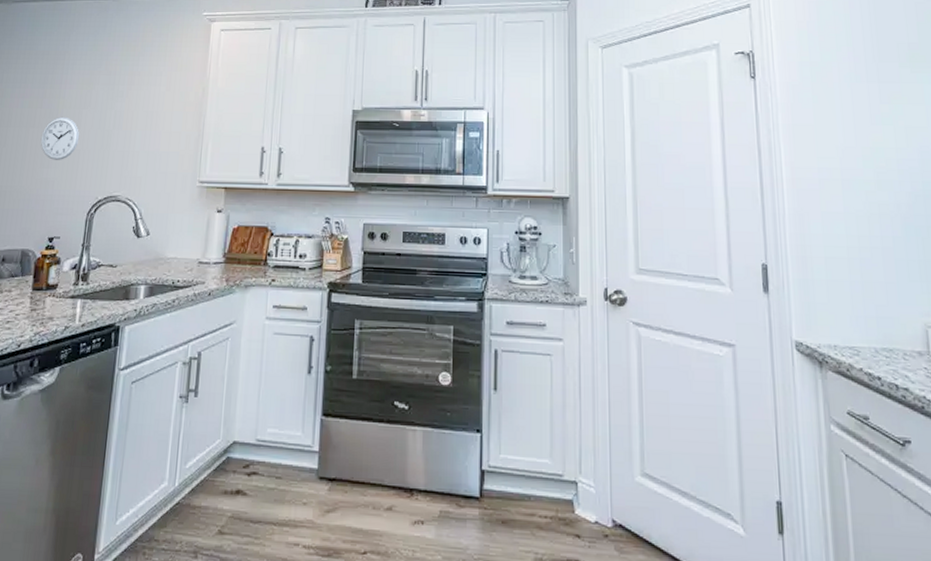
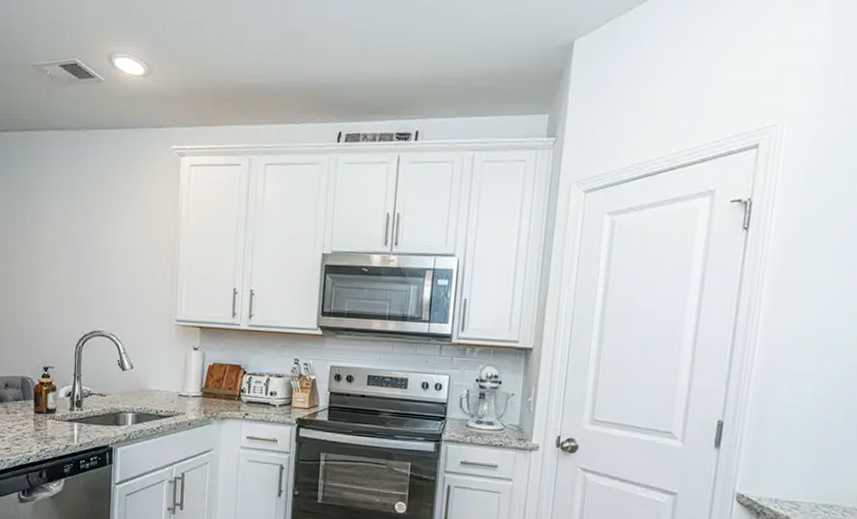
wall clock: present [40,116,80,160] -> none [27,252,63,295]

